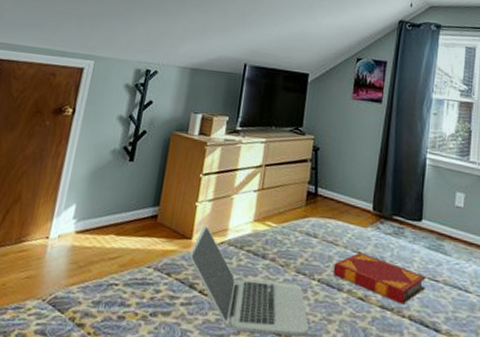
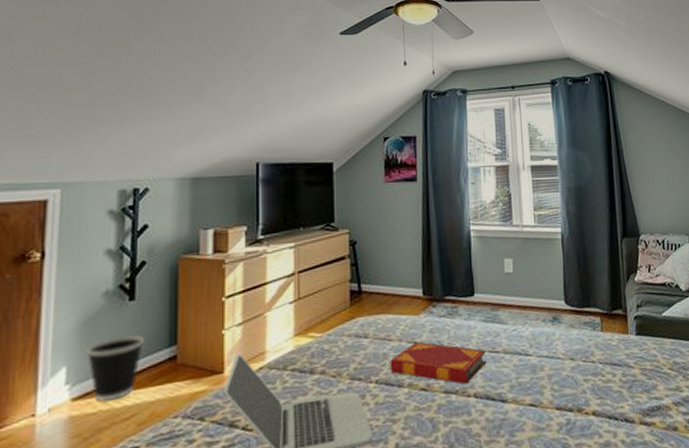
wastebasket: none [91,188,136,241] -> present [86,335,145,402]

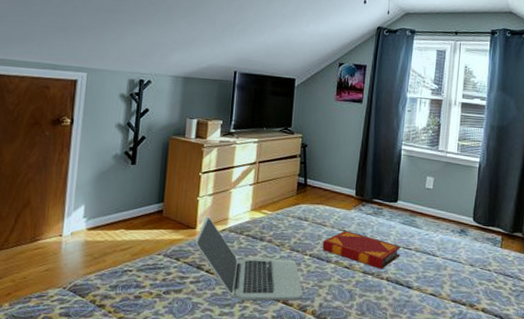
wastebasket: present [86,335,145,402] -> none [99,189,141,235]

